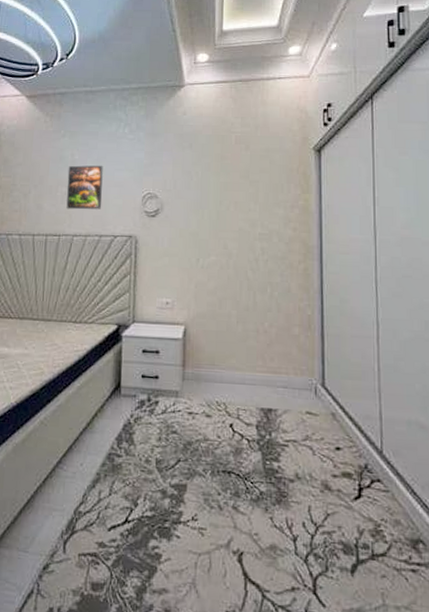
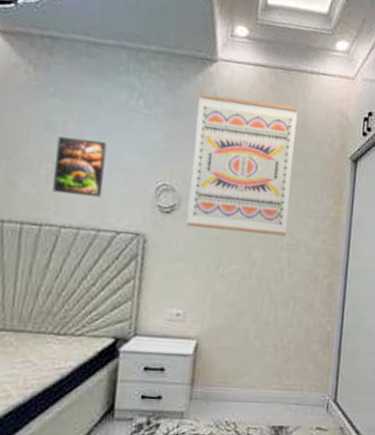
wall art: none [169,111,259,227] -> present [186,93,298,237]

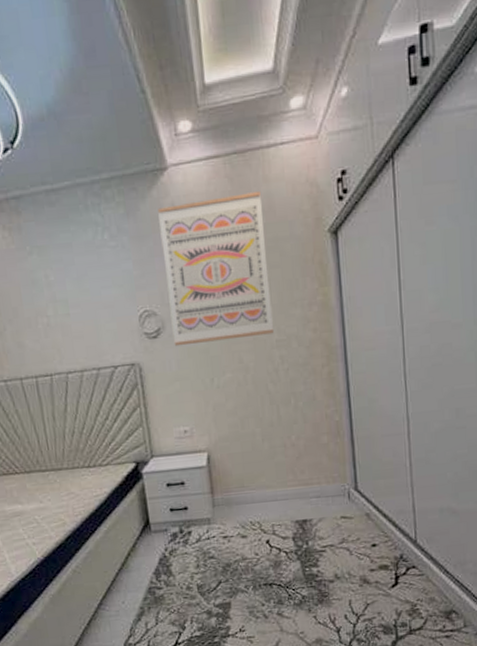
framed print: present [52,136,107,197] -> none [44,285,94,343]

